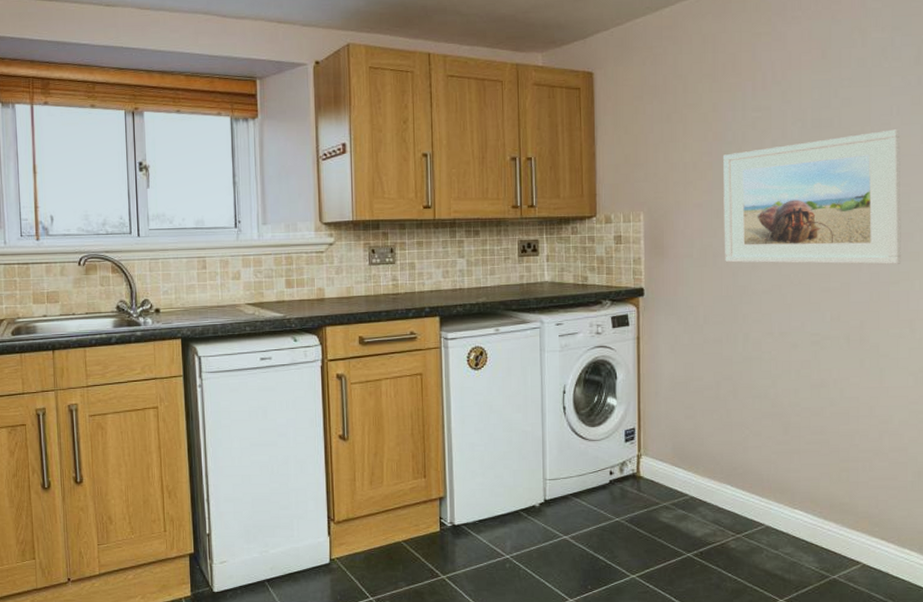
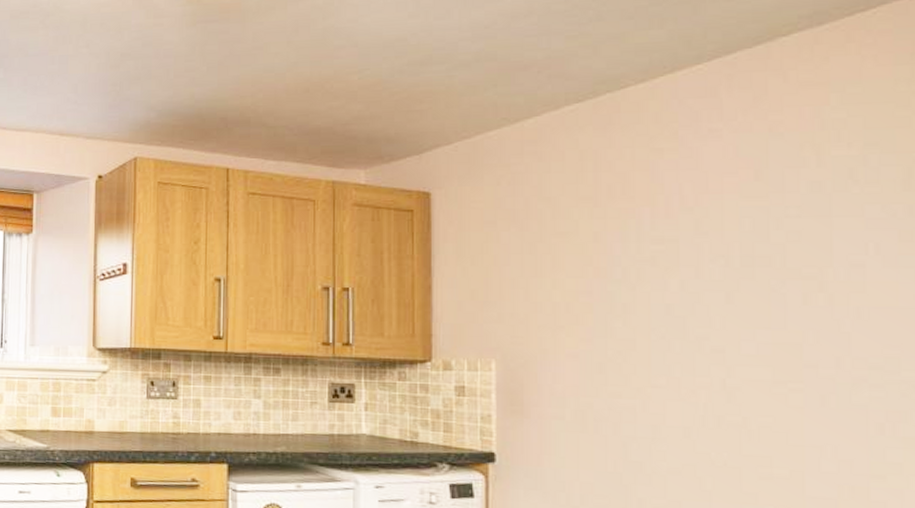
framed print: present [722,129,902,265] -> none [607,273,890,452]

